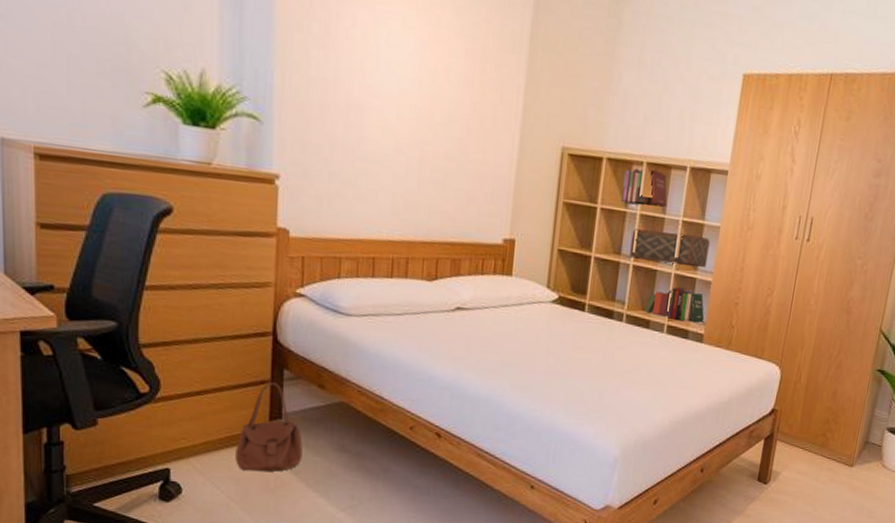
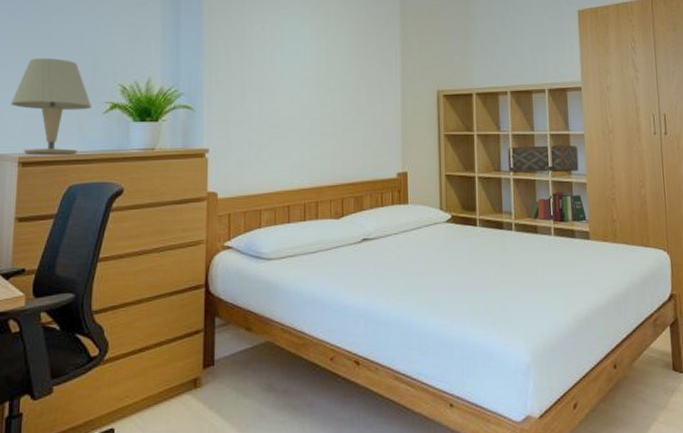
table lamp: none [17,13,129,155] -> present [11,57,93,156]
handbag: present [235,382,303,472] -> none [173,331,234,422]
books: present [621,169,668,207] -> none [493,97,534,127]

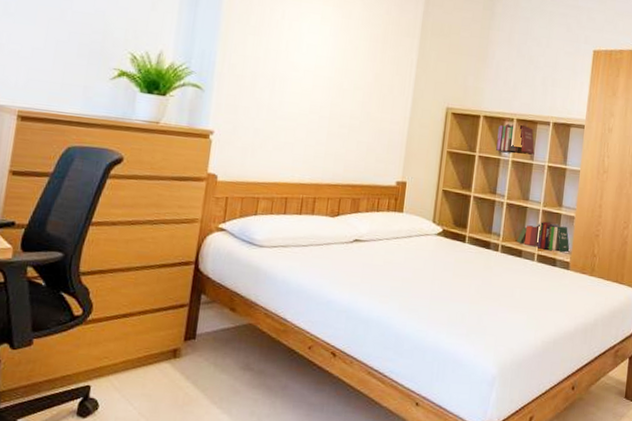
table lamp: present [11,57,93,156] -> none [15,12,100,117]
books: none [493,97,534,127] -> present [496,124,535,155]
woven basket: present [508,145,579,173] -> none [503,172,572,204]

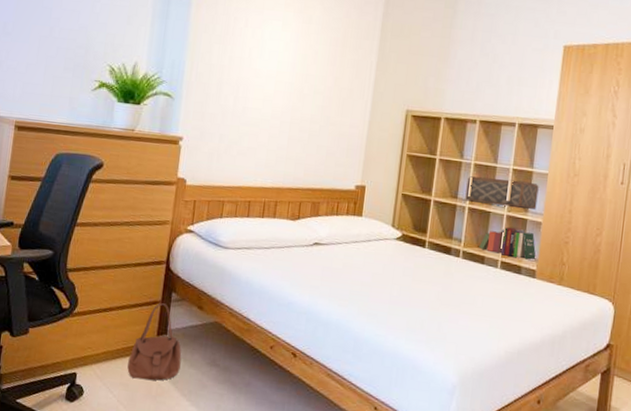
handbag: none [150,306,212,389] -> present [127,303,182,381]
books: present [496,124,535,155] -> none [457,126,499,158]
woven basket: none [503,172,572,204] -> present [465,176,539,209]

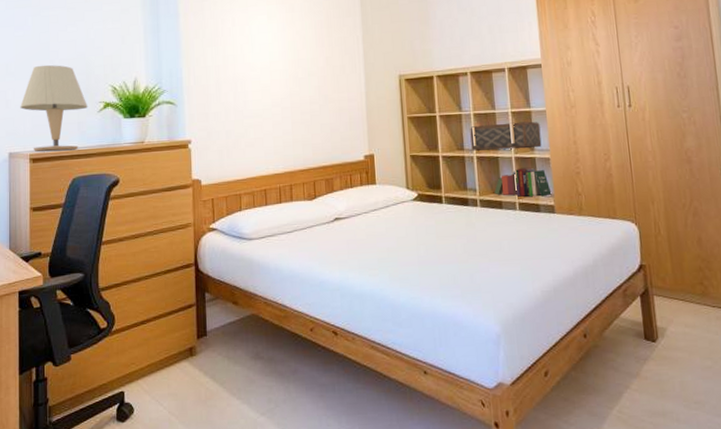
table lamp: none [12,30,83,126] -> present [20,64,89,153]
handbag: present [127,303,182,381] -> none [173,305,225,387]

